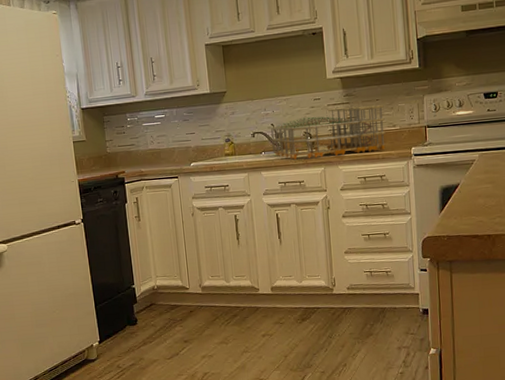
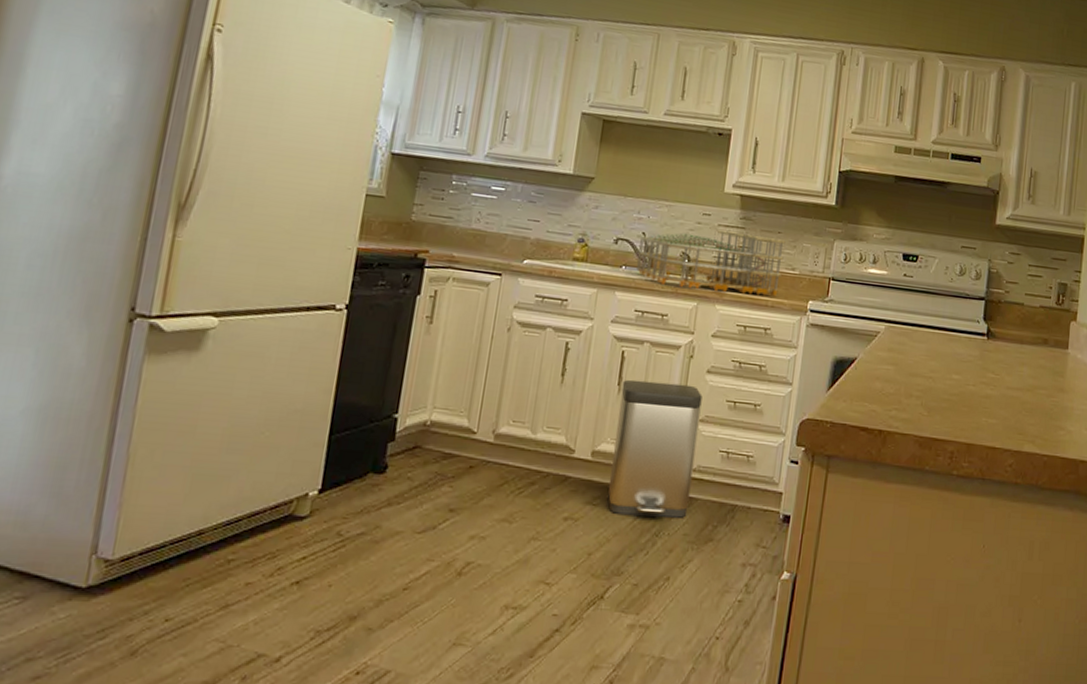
pedal bin: none [281,228,350,327] -> present [608,379,703,518]

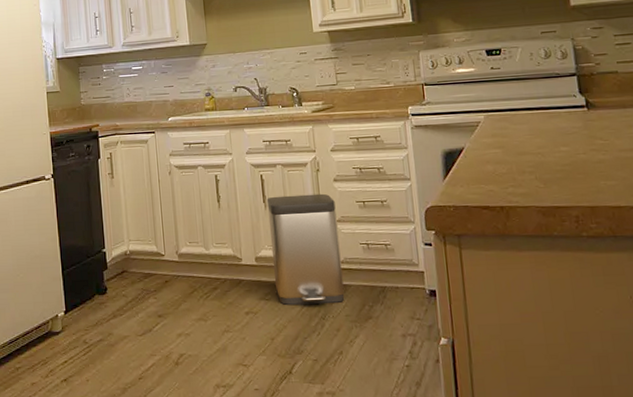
dish rack: present [636,230,786,298] -> none [253,60,379,117]

